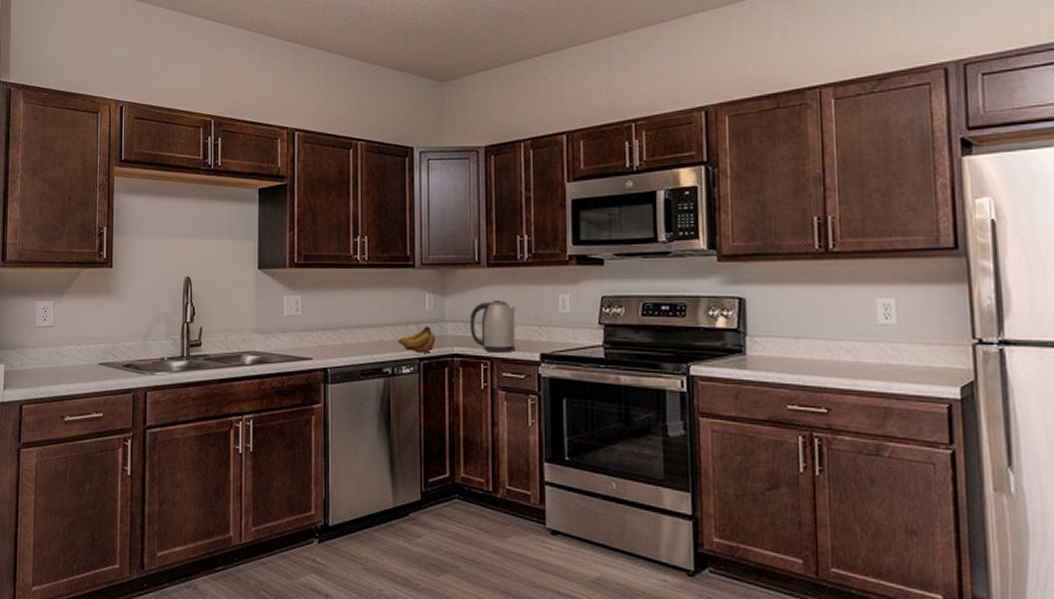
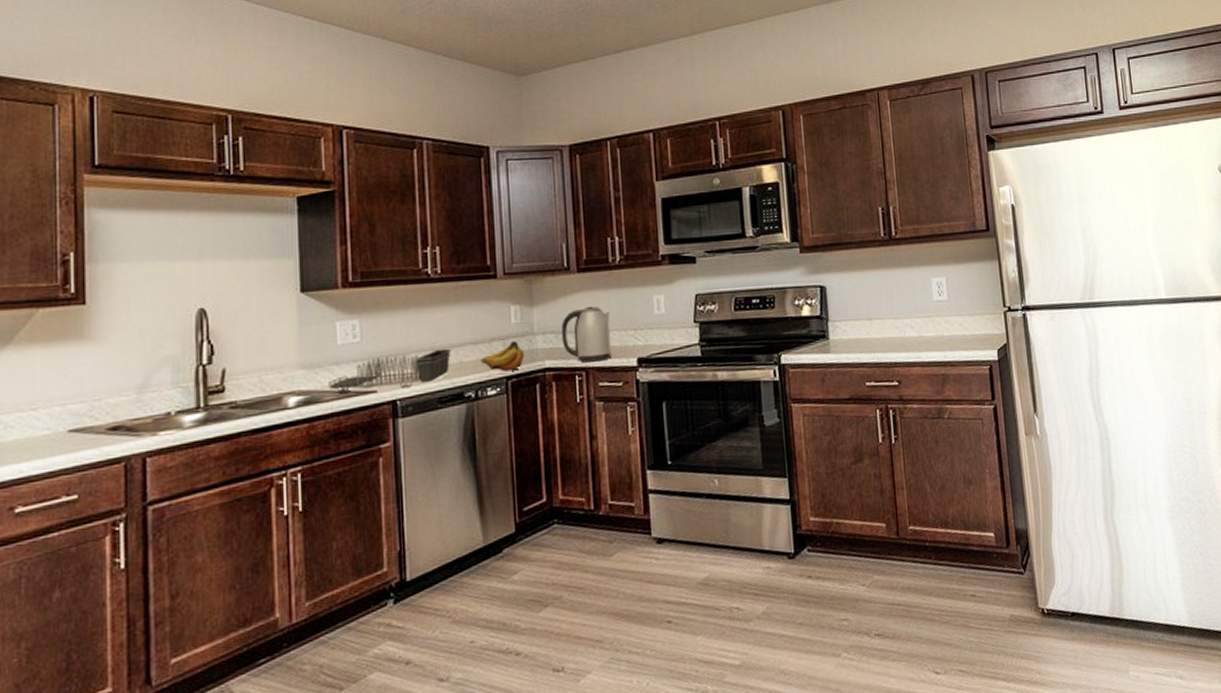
dish rack: none [276,327,373,359] -> present [328,348,451,394]

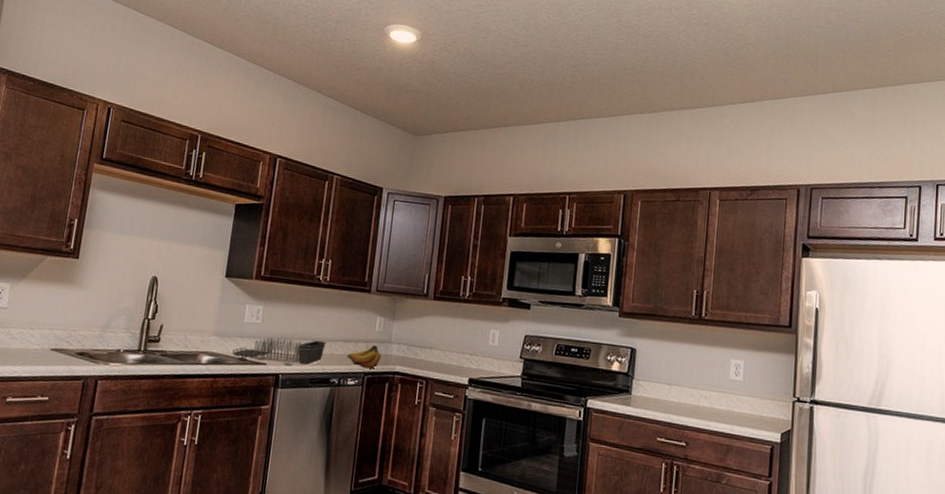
kettle: present [561,307,611,362] -> none [412,329,454,374]

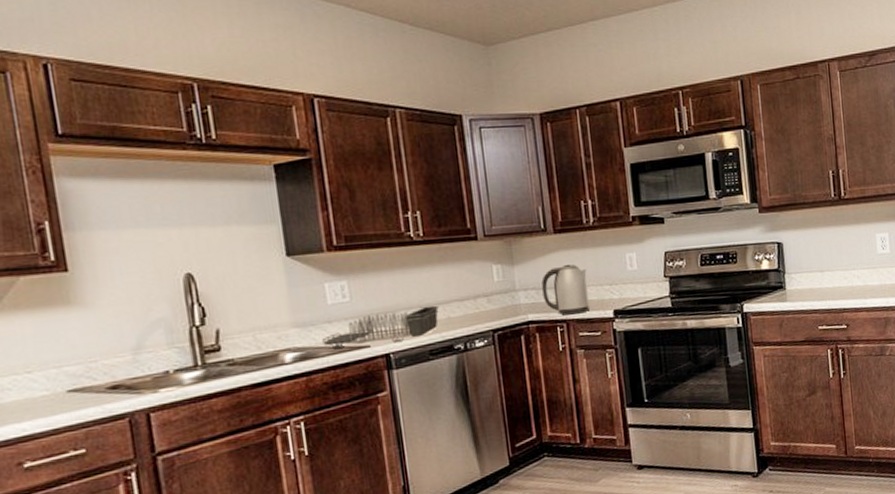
fruit: present [347,345,382,369] -> none [467,297,509,325]
kettle: none [412,329,454,374] -> present [541,264,589,314]

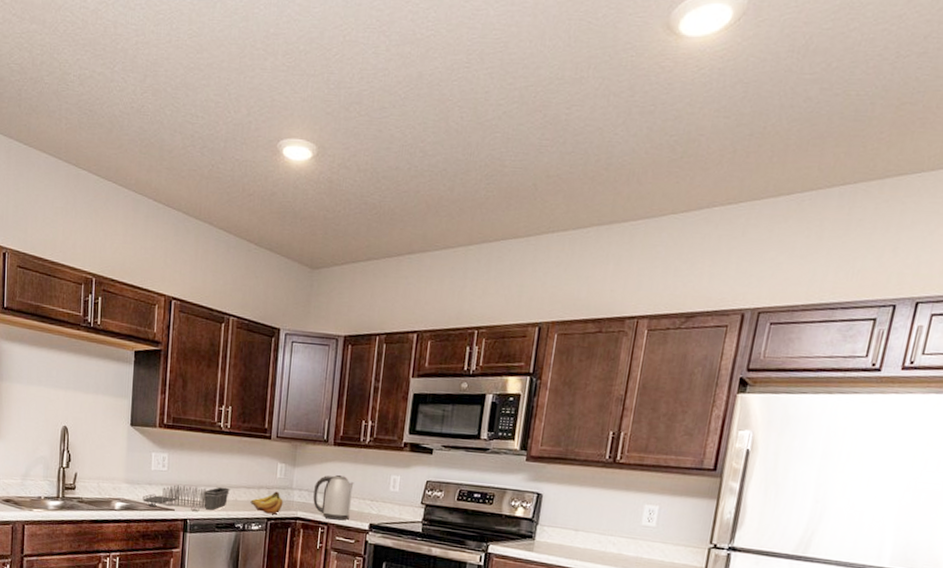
fruit: none [467,297,509,325] -> present [250,491,284,515]

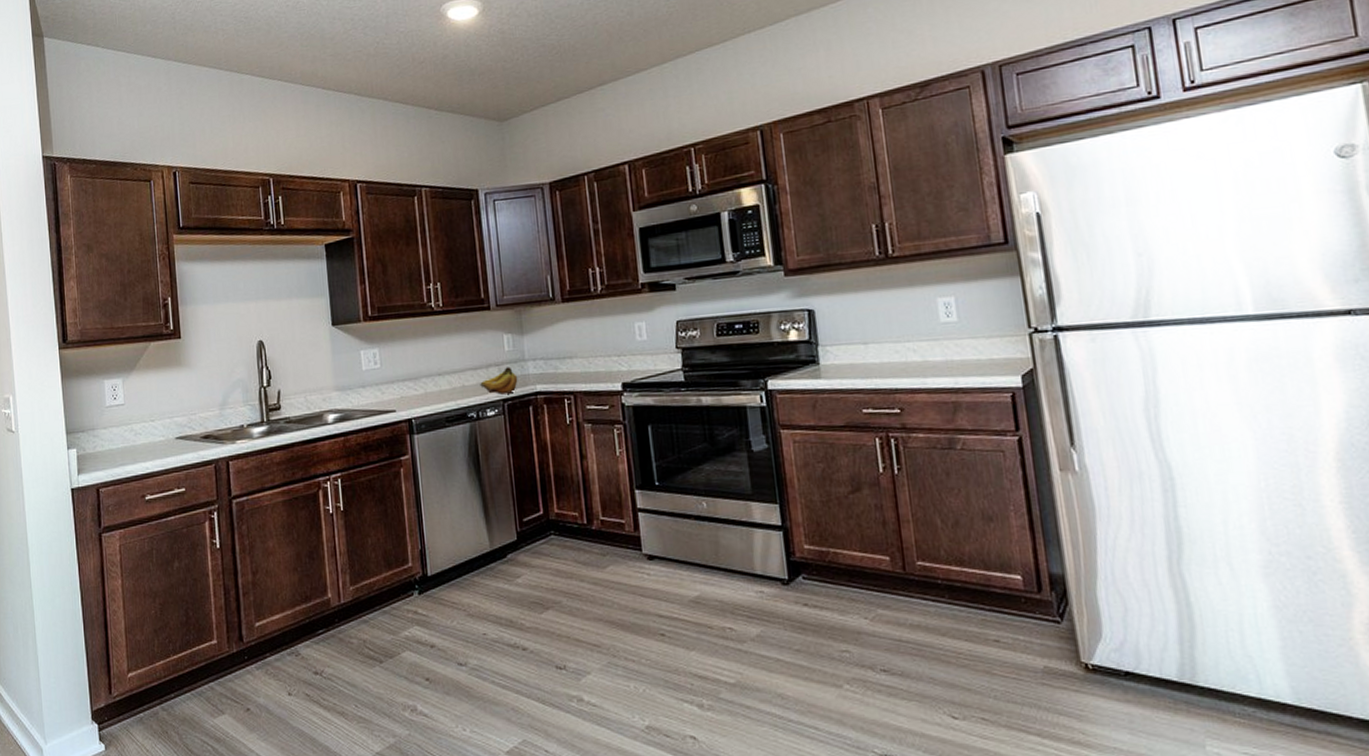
dish rack: present [142,485,230,512] -> none [357,373,455,413]
kettle: present [313,475,354,520] -> none [549,334,597,386]

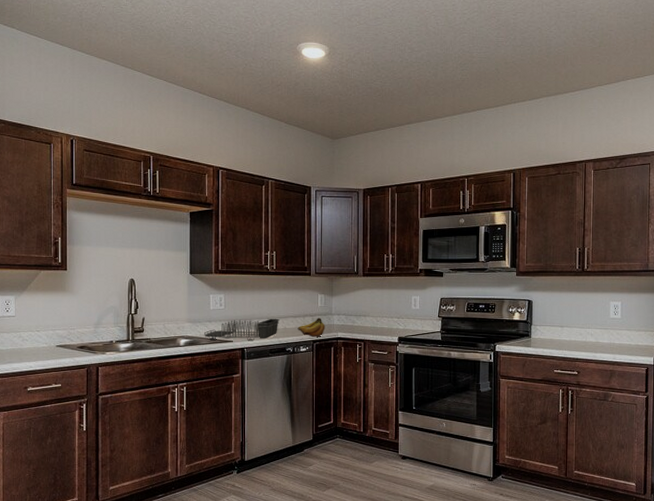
dish rack: none [357,373,455,413] -> present [204,318,279,341]

